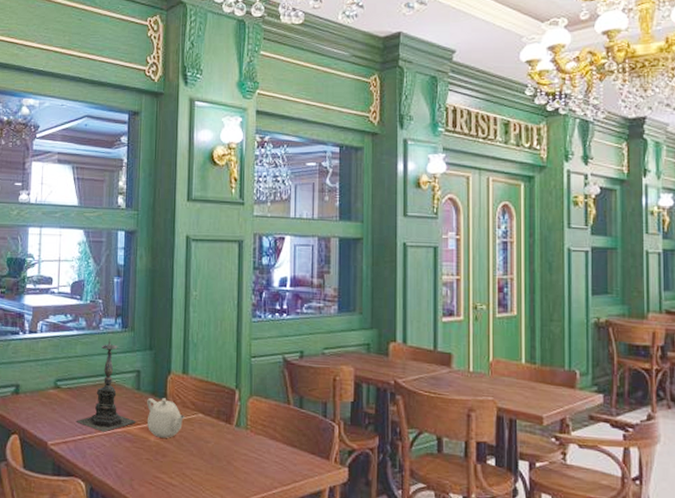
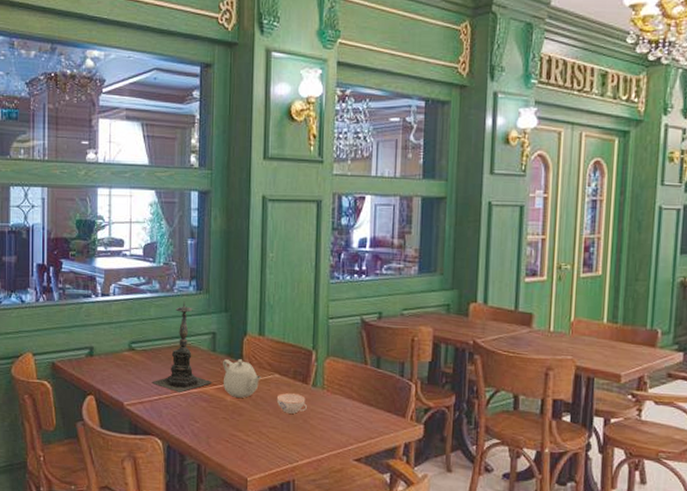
teacup: none [200,433,231,455] -> present [276,393,307,414]

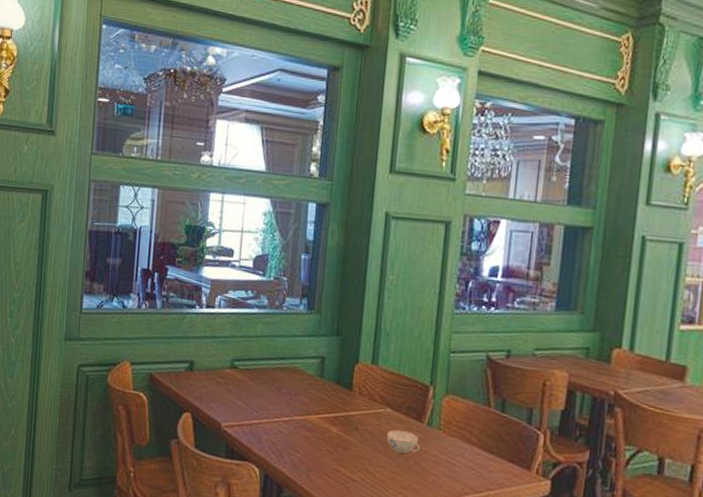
candle holder: present [152,301,213,393] -> none [253,320,318,419]
teapot: present [223,359,262,398] -> none [329,387,372,431]

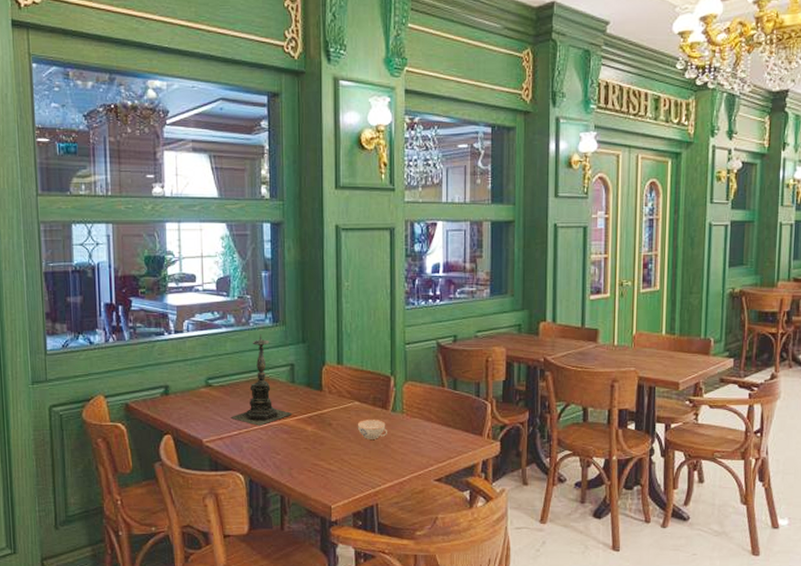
candle holder: none [253,320,318,419] -> present [231,334,293,426]

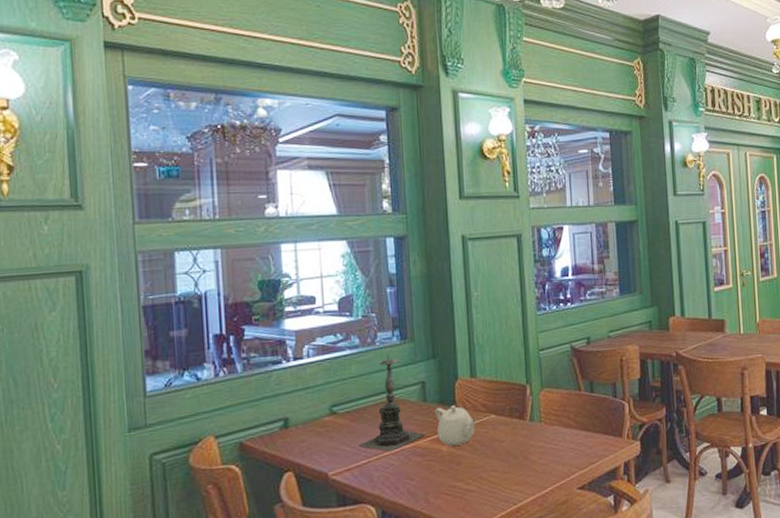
teapot: none [302,389,342,427] -> present [435,405,477,446]
teacup: present [357,420,387,439] -> none [494,431,526,453]

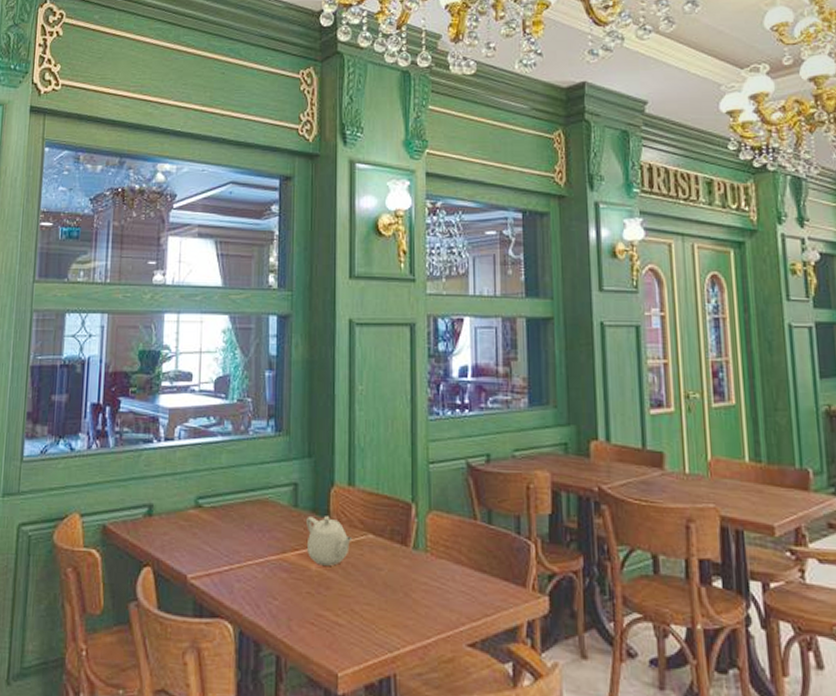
candle holder: present [359,353,426,452] -> none [222,445,294,561]

